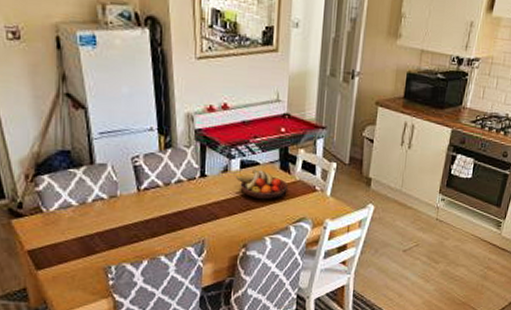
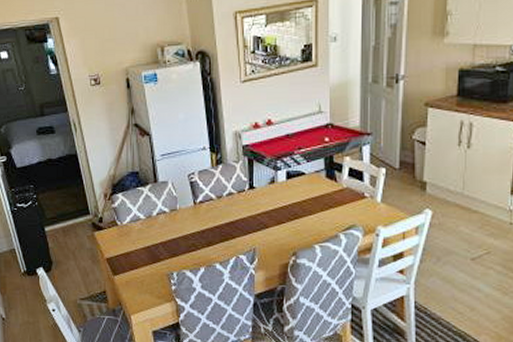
fruit bowl: present [236,169,288,200] -> none [283,179,335,209]

